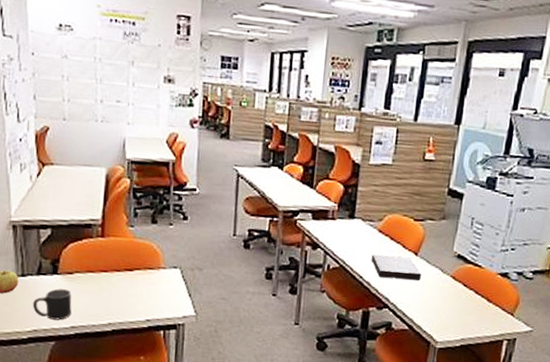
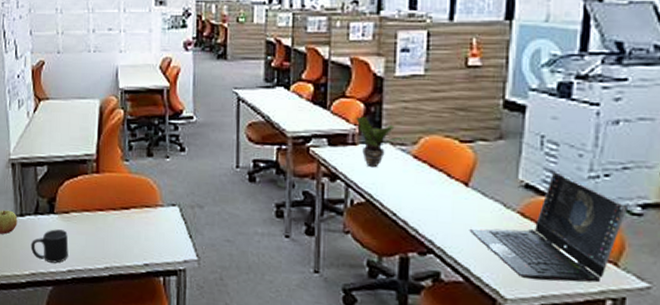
potted plant: none [336,196,375,239] -> present [356,116,407,168]
book: present [371,254,422,280] -> none [407,186,476,218]
laptop computer: none [415,245,524,328] -> present [469,170,627,283]

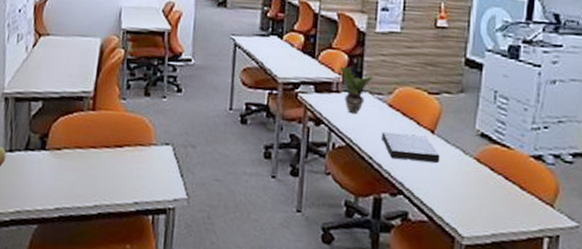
mug: present [30,229,69,263] -> none [17,165,58,201]
book: none [407,186,476,218] -> present [382,131,440,163]
laptop computer: present [469,170,627,283] -> none [433,122,561,222]

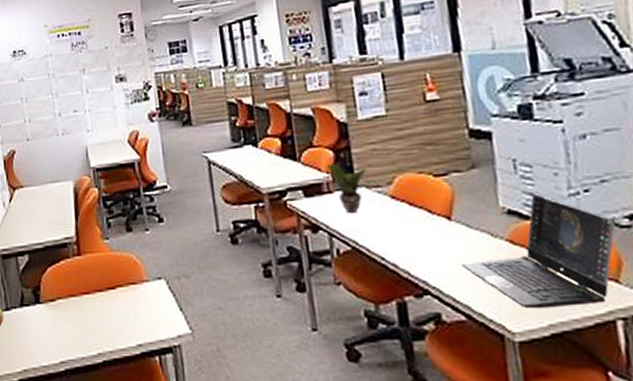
book: present [382,131,440,163] -> none [390,224,465,255]
laptop computer: none [433,122,561,222] -> present [461,192,615,309]

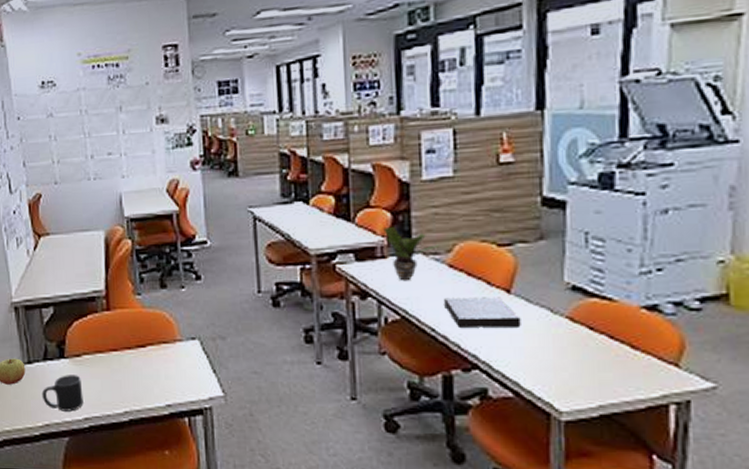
mug: none [19,319,59,356] -> present [41,375,84,412]
book: none [390,224,465,255] -> present [444,297,521,327]
laptop computer: present [461,192,615,309] -> none [515,269,684,389]

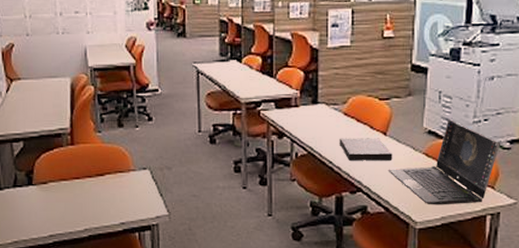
mug: present [41,375,84,412] -> none [11,199,49,230]
potted plant: present [383,226,440,281] -> none [297,82,338,125]
laptop computer: none [515,269,684,389] -> present [388,118,500,205]

